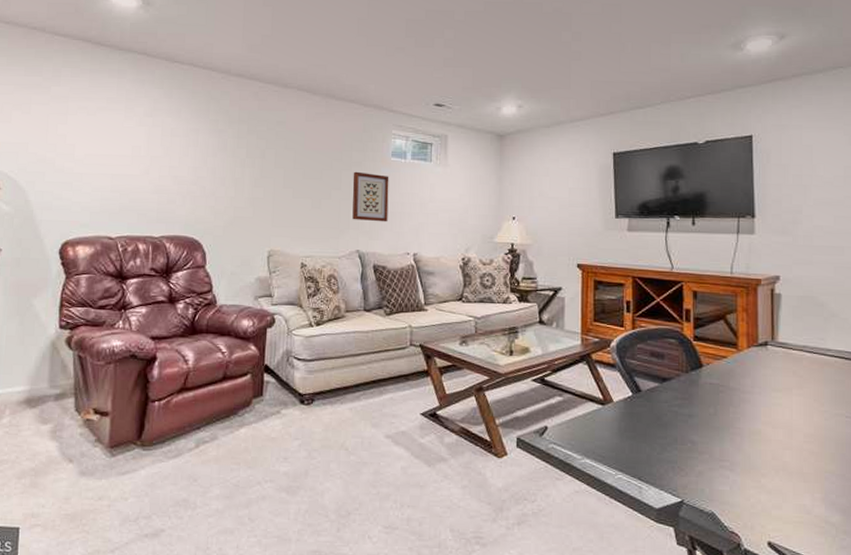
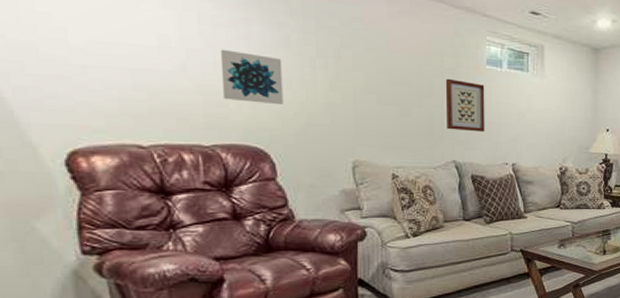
wall art: none [173,155,219,200] -> present [220,49,284,104]

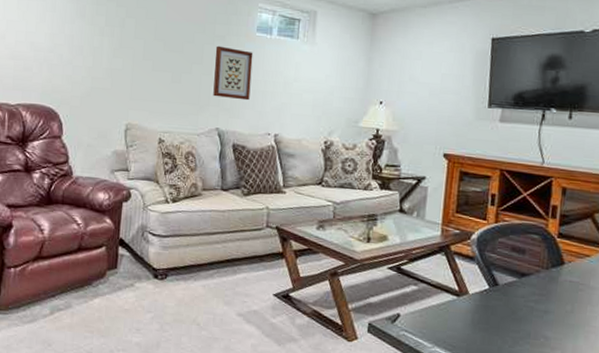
wall art: present [220,49,284,104] -> none [29,20,77,69]

